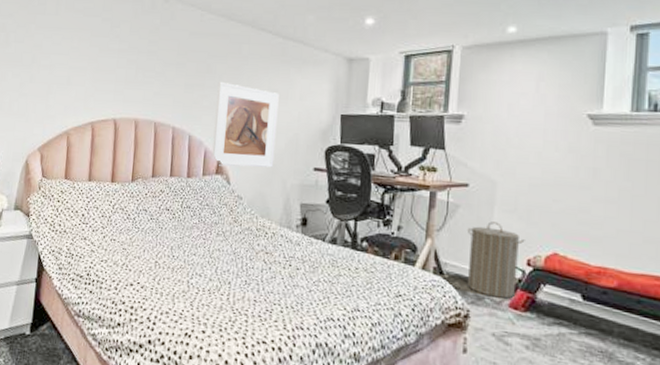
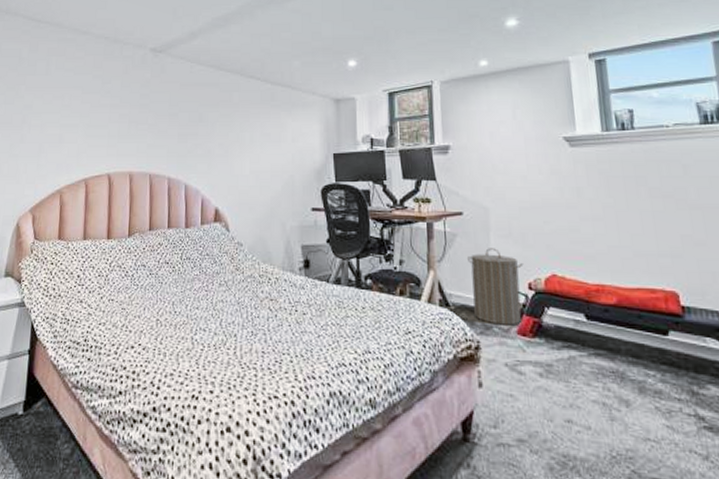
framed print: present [211,81,279,168] -> none [209,129,272,214]

